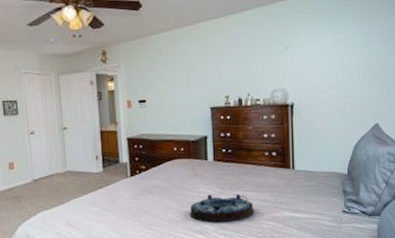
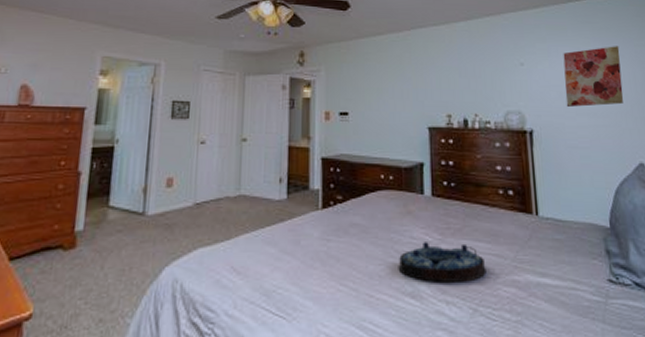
wall art: none [321,26,370,82] -> present [563,46,624,107]

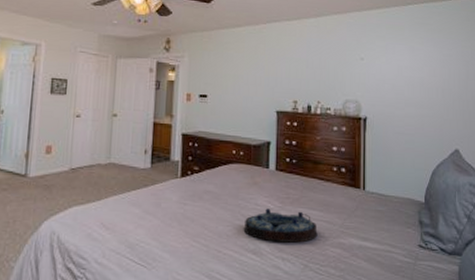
wall art: present [563,46,624,107] -> none [397,46,449,99]

